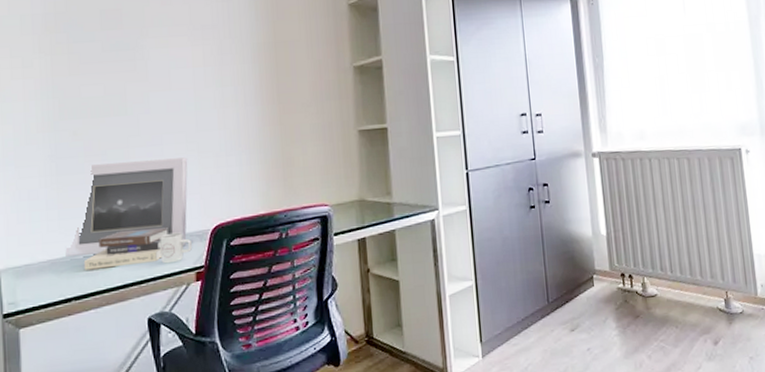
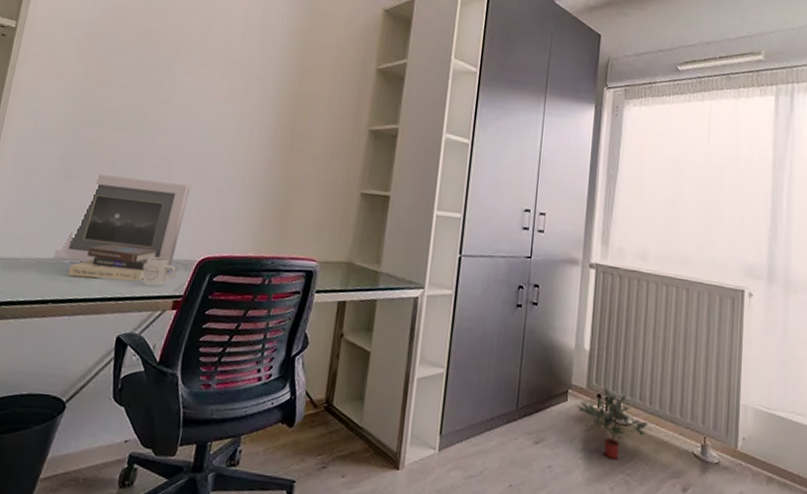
potted plant: none [603,266,676,330] -> present [576,387,651,459]

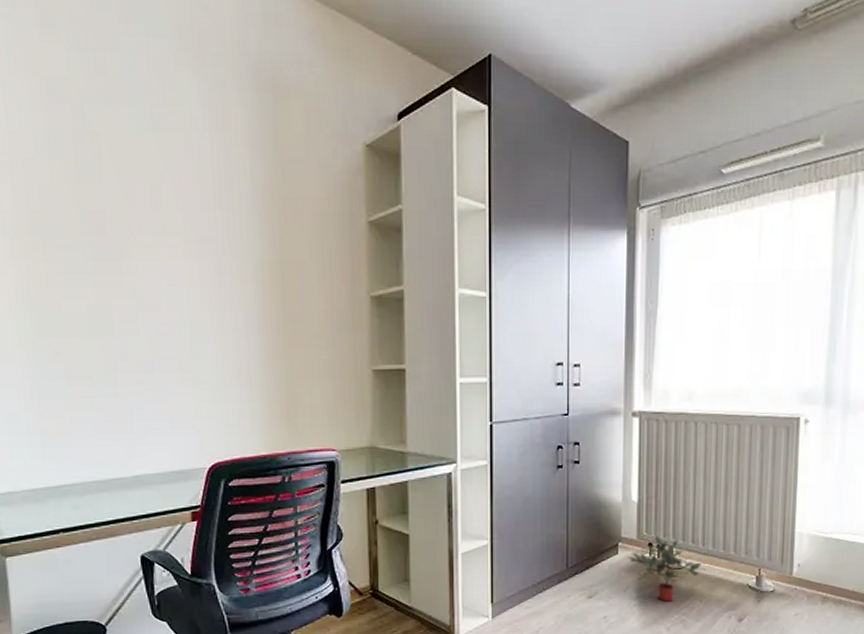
picture frame: present [53,174,191,271] -> none [50,388,182,486]
books: present [67,244,158,282] -> none [70,462,163,502]
mug: present [142,256,176,287] -> none [151,468,187,501]

